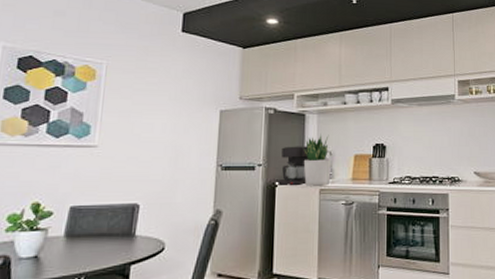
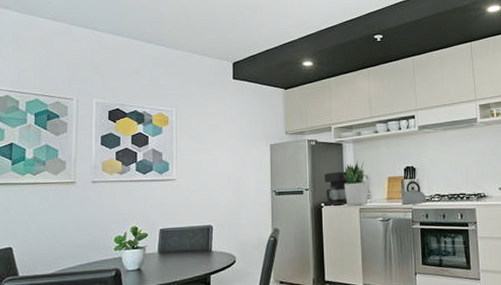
kettle: none [367,160,397,188] -> present [400,181,428,206]

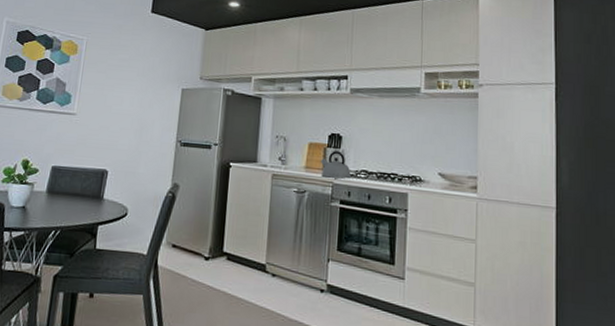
coffee maker: present [323,171,348,207] -> none [232,128,263,169]
planter: present [342,160,368,207] -> none [257,119,284,172]

